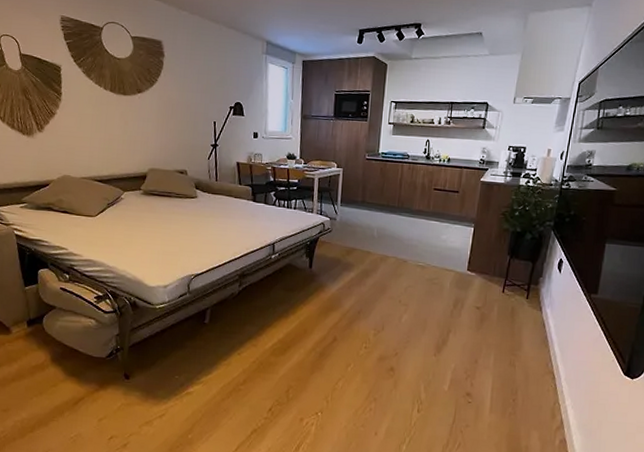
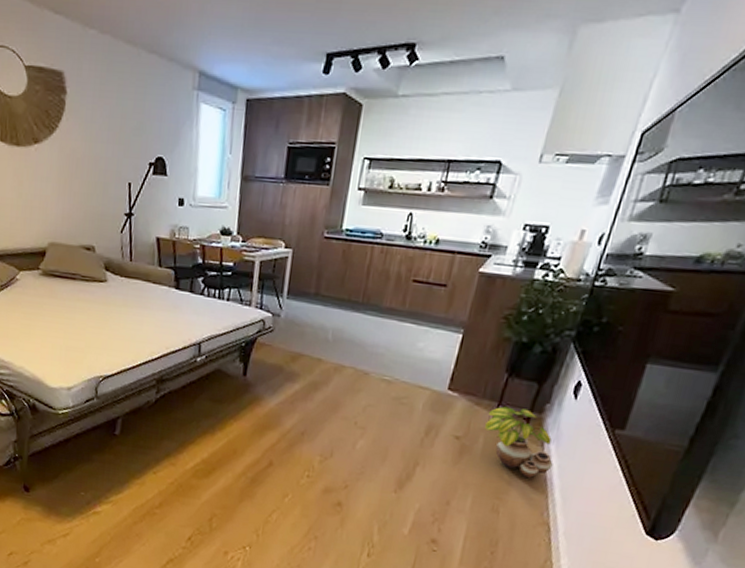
potted plant: none [497,281,550,337] -> present [485,406,553,479]

